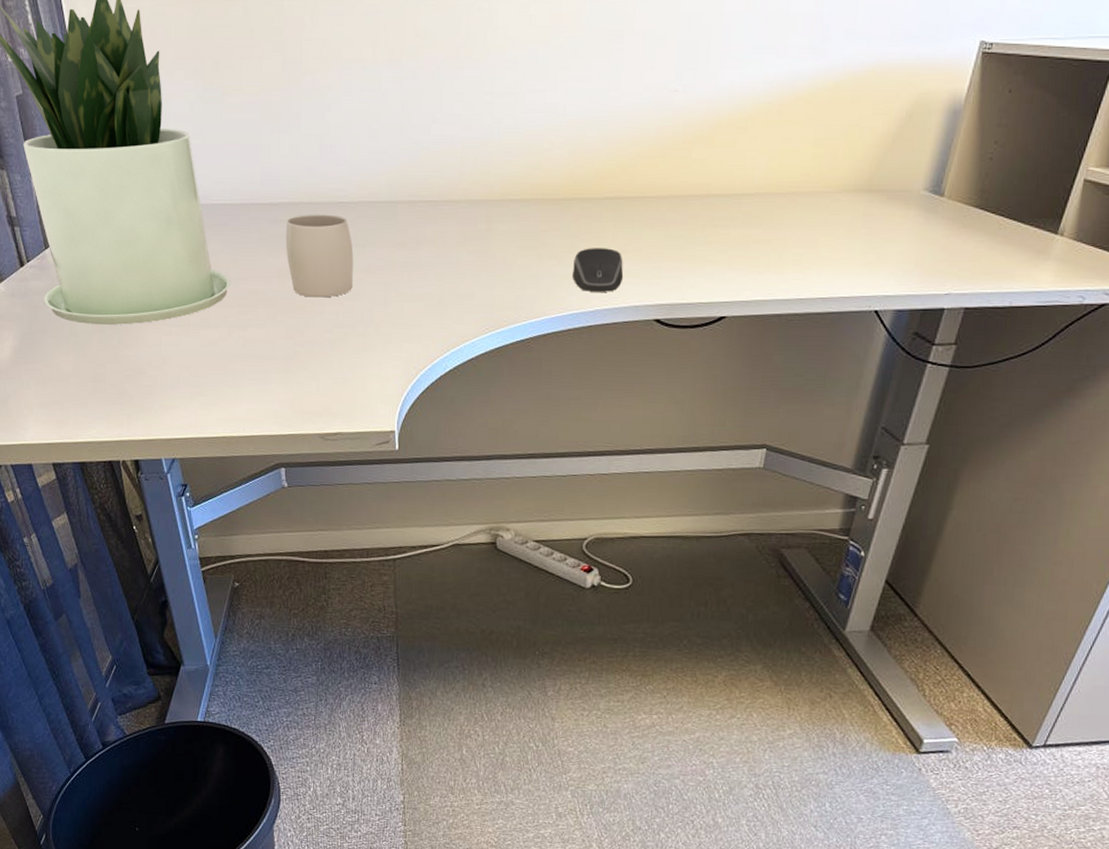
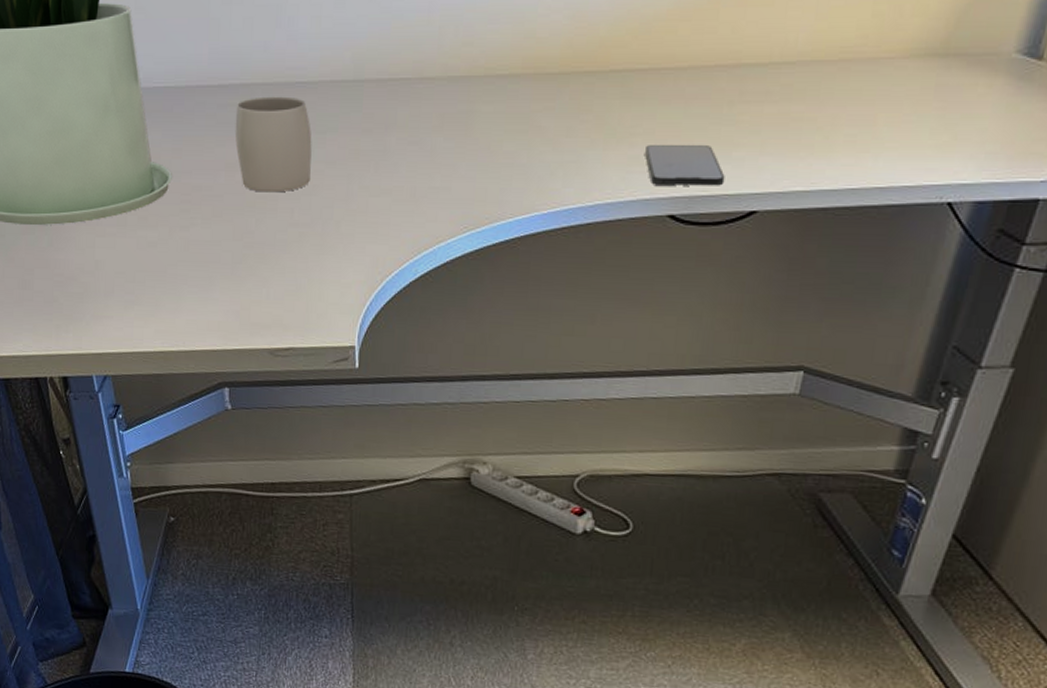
computer mouse: present [573,248,624,292] -> none [569,130,632,183]
phone: none [635,260,700,296] -> present [645,144,725,186]

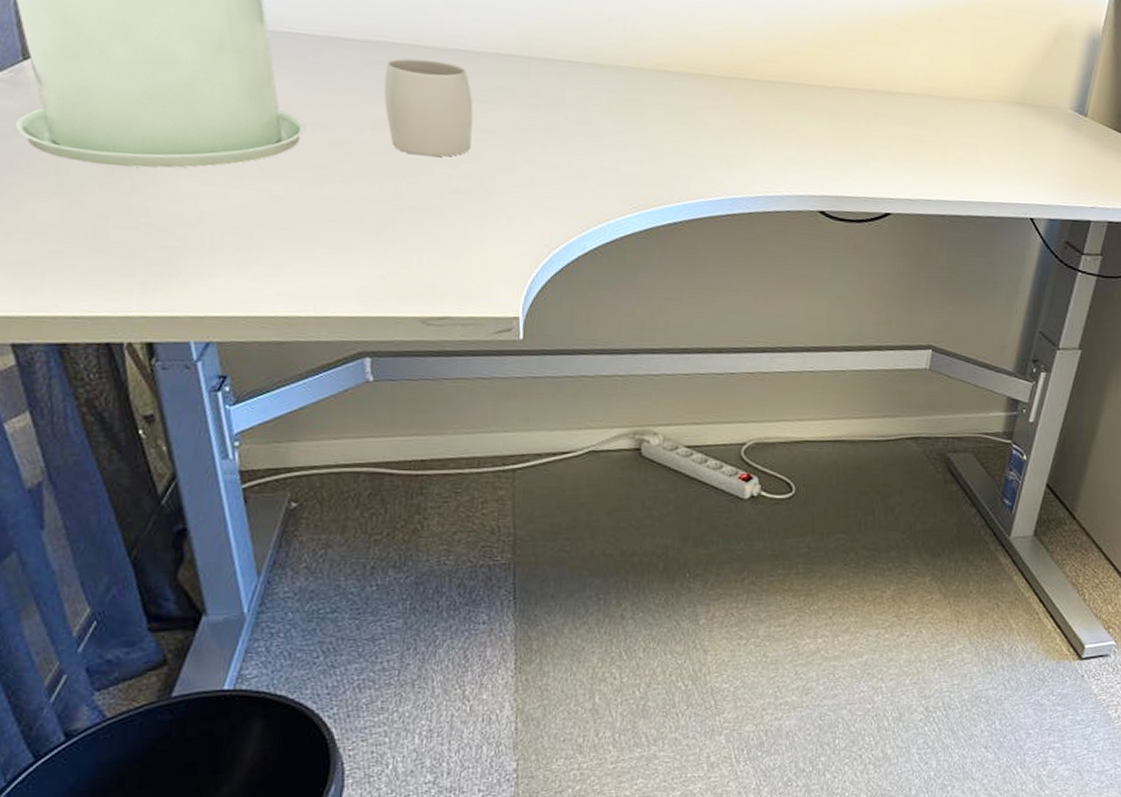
phone: present [645,144,725,186] -> none [798,149,865,190]

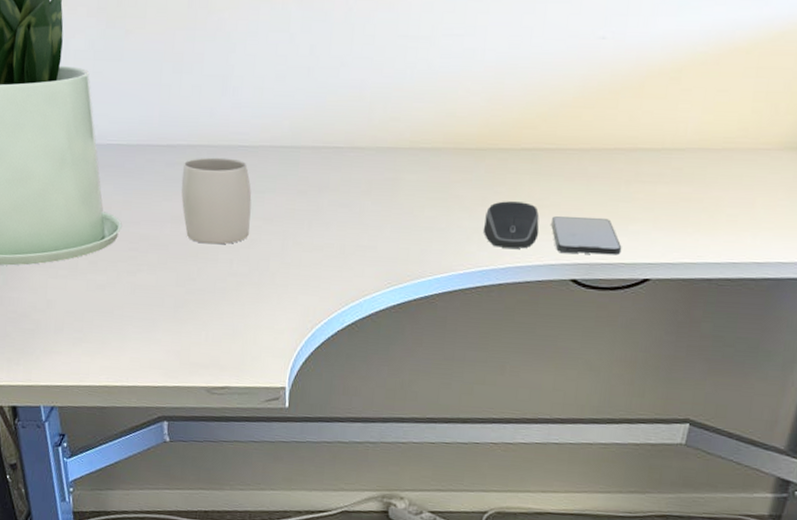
computer mouse: none [732,130,787,179] -> present [484,201,540,249]
phone: none [798,149,865,190] -> present [551,216,622,255]

